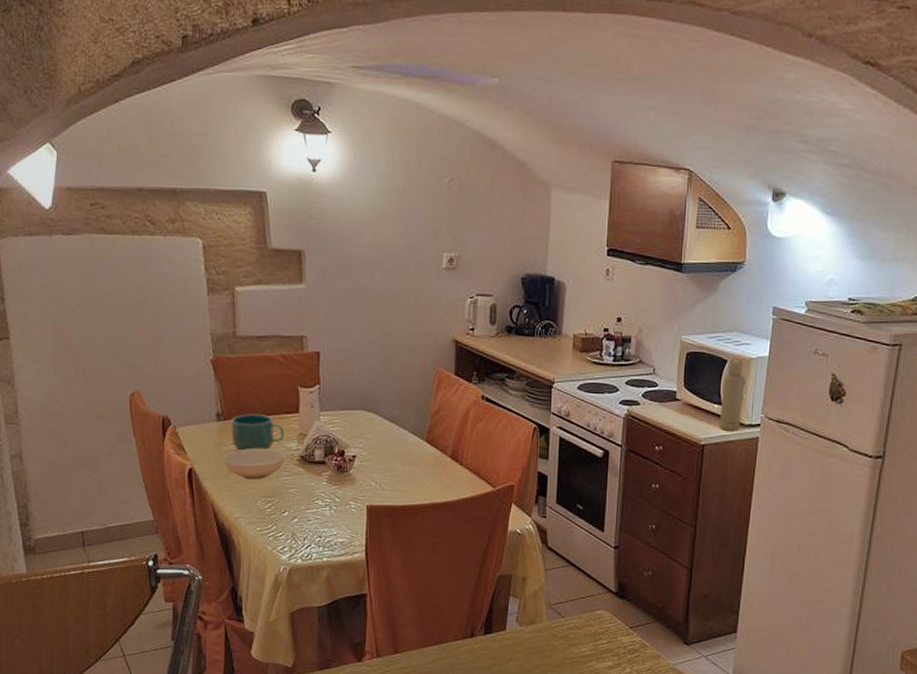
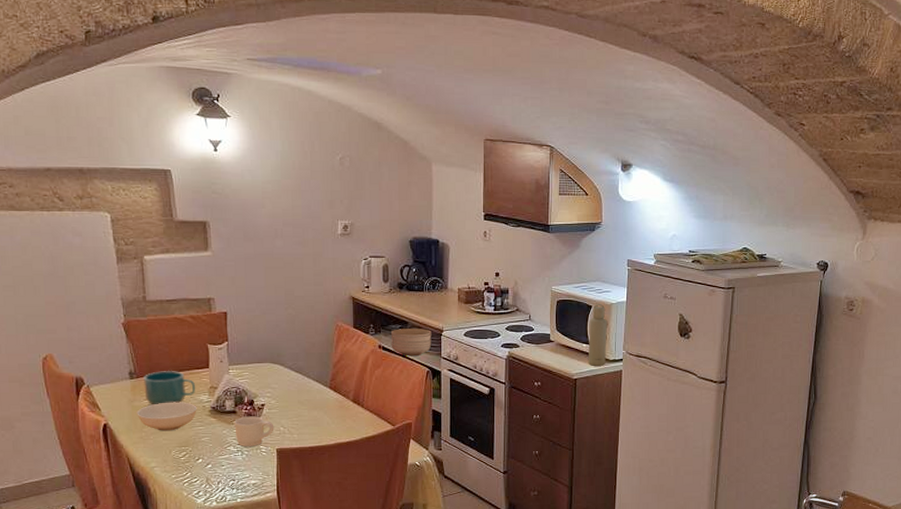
mug: none [323,468,365,502] -> present [234,416,274,447]
bowl: none [495,378,541,411] -> present [390,329,432,357]

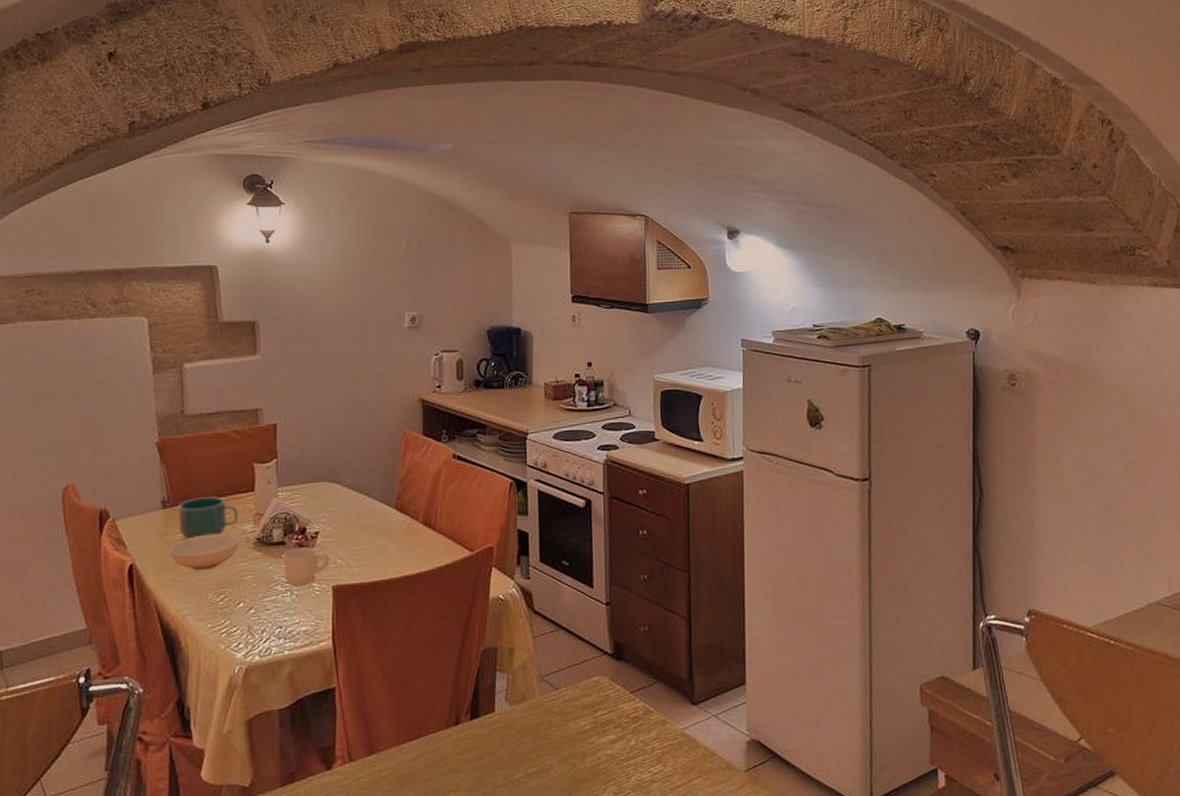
bowl: present [390,329,432,357] -> none [466,432,515,467]
bottle: present [588,303,607,366] -> none [700,392,723,467]

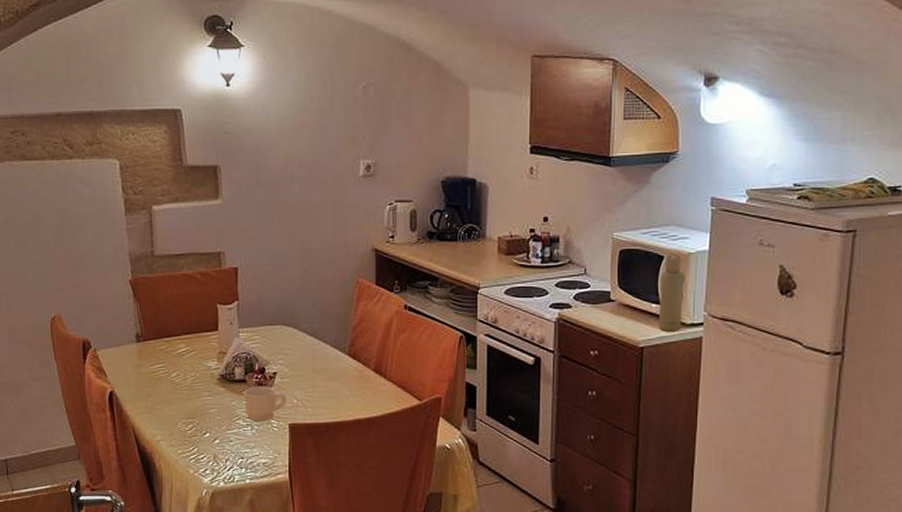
bowl: present [169,533,239,571] -> none [143,368,205,401]
cup: present [178,496,239,539] -> none [150,334,204,372]
bottle: none [700,392,723,467] -> present [658,253,683,331]

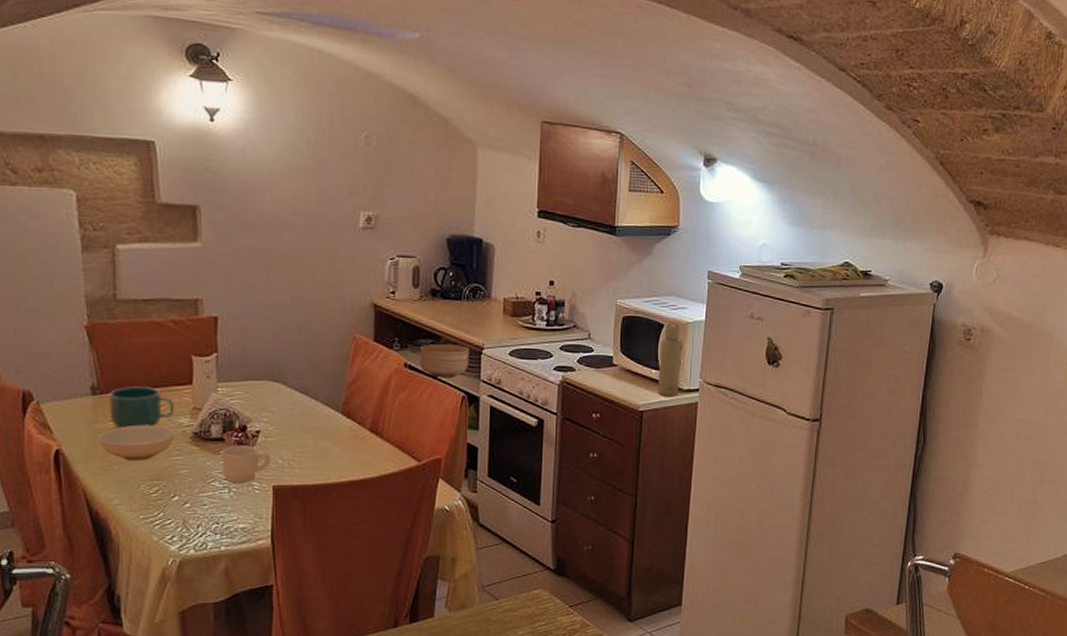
bowl: none [143,368,205,401] -> present [98,424,175,461]
cup: none [150,334,204,372] -> present [109,386,175,429]
bowl: none [418,285,466,319] -> present [419,344,470,378]

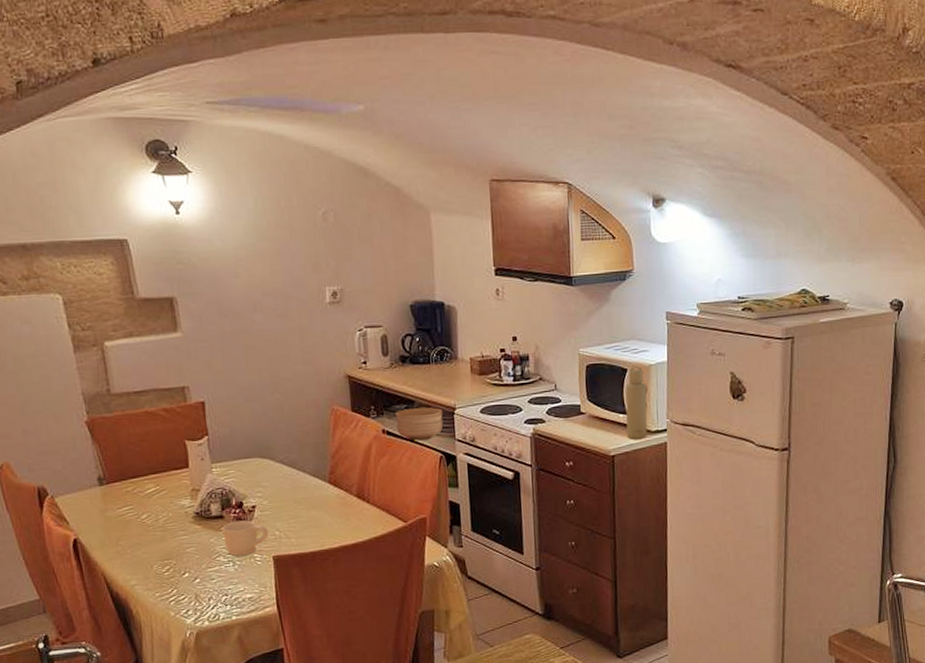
bowl: present [98,424,175,461] -> none [110,508,179,544]
cup: present [109,386,175,429] -> none [115,473,176,515]

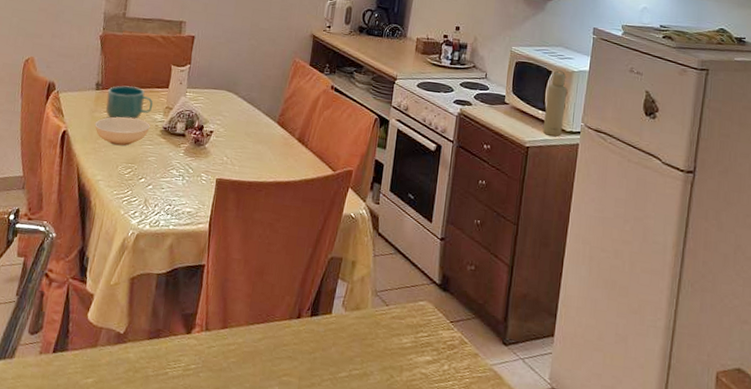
bowl: none [110,508,179,544] -> present [95,116,150,146]
cup: none [115,473,176,515] -> present [105,85,153,119]
mug: present [222,520,269,556] -> none [180,141,219,173]
bowl: present [394,407,444,441] -> none [343,71,385,102]

